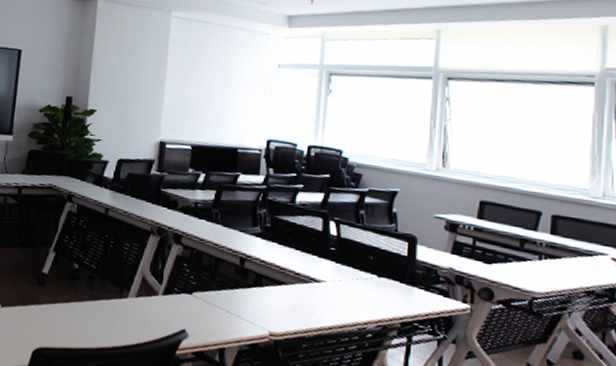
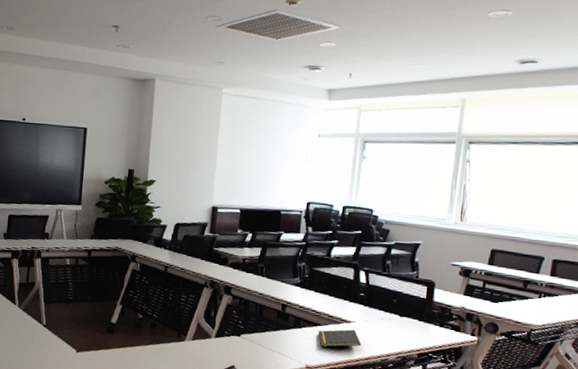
notepad: none [282,290,333,312] -> present [317,329,361,348]

